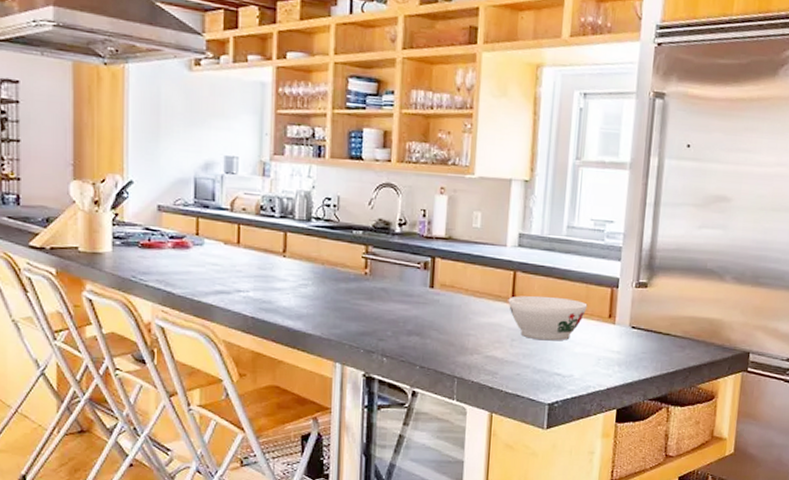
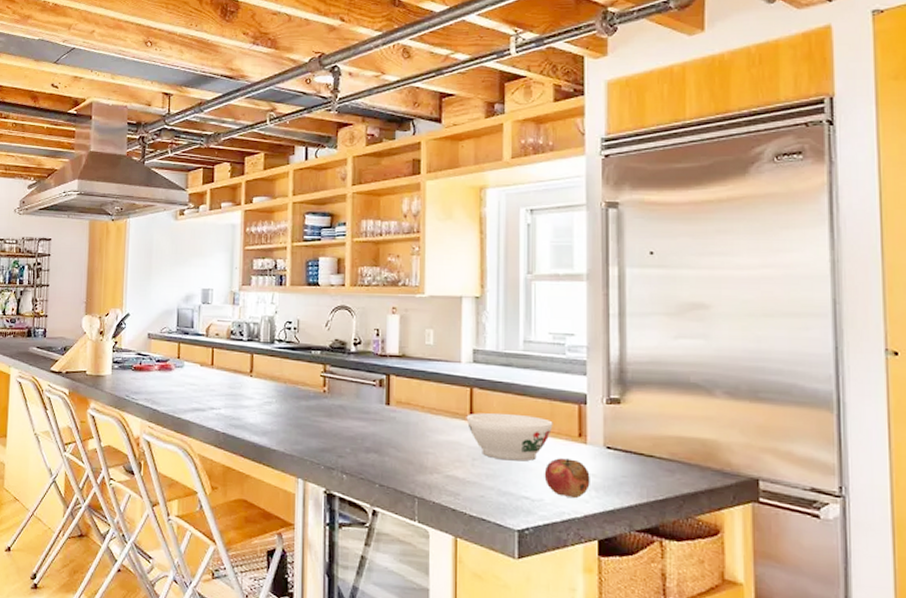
fruit: none [575,337,615,374] -> present [544,458,590,499]

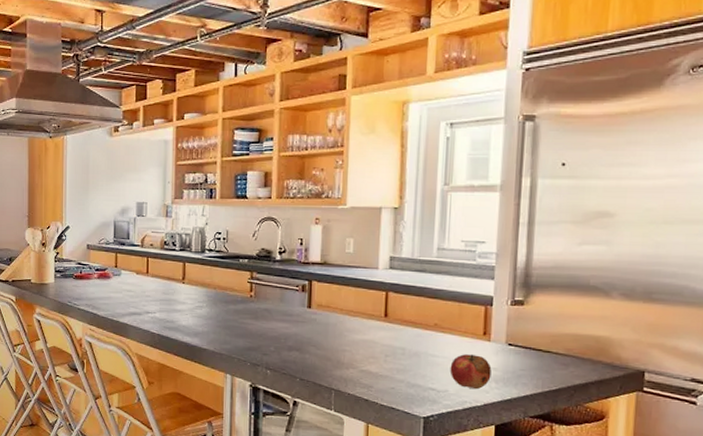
bowl: present [466,412,553,462] -> none [381,314,461,357]

